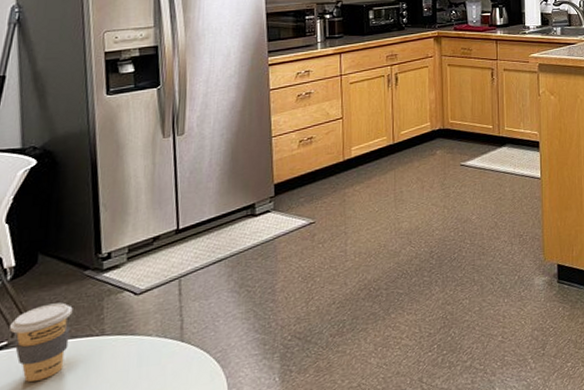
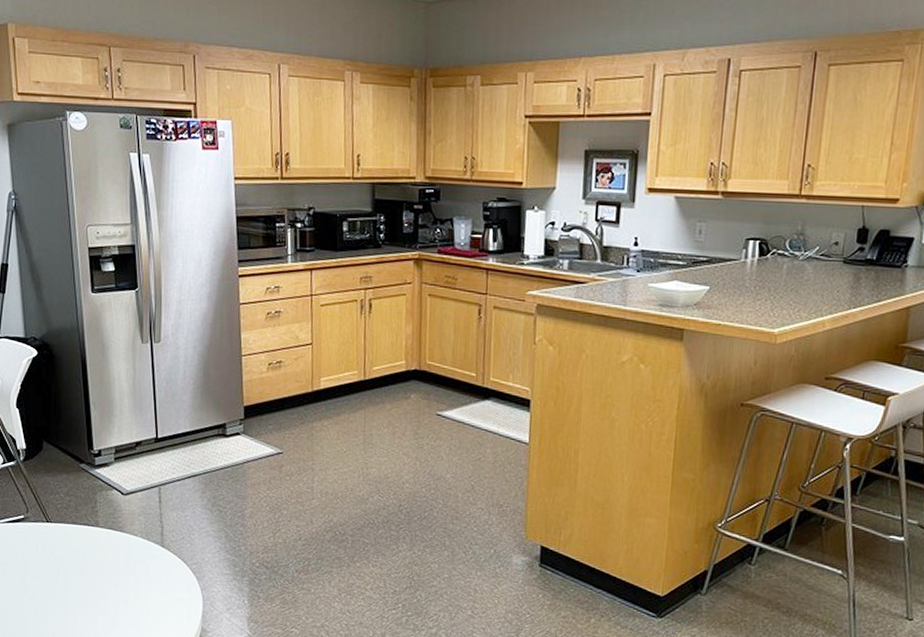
coffee cup: present [10,302,73,382] -> none [25,488,73,556]

